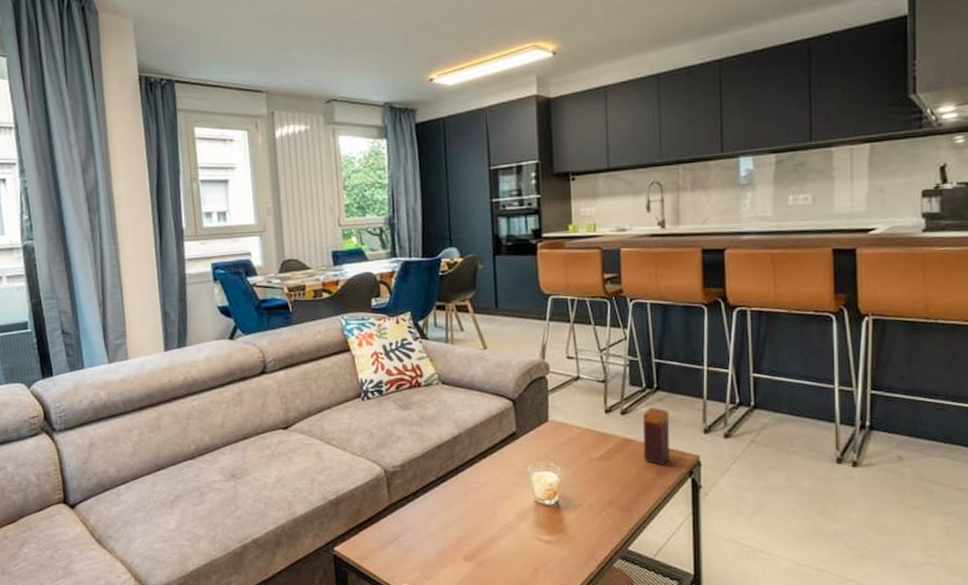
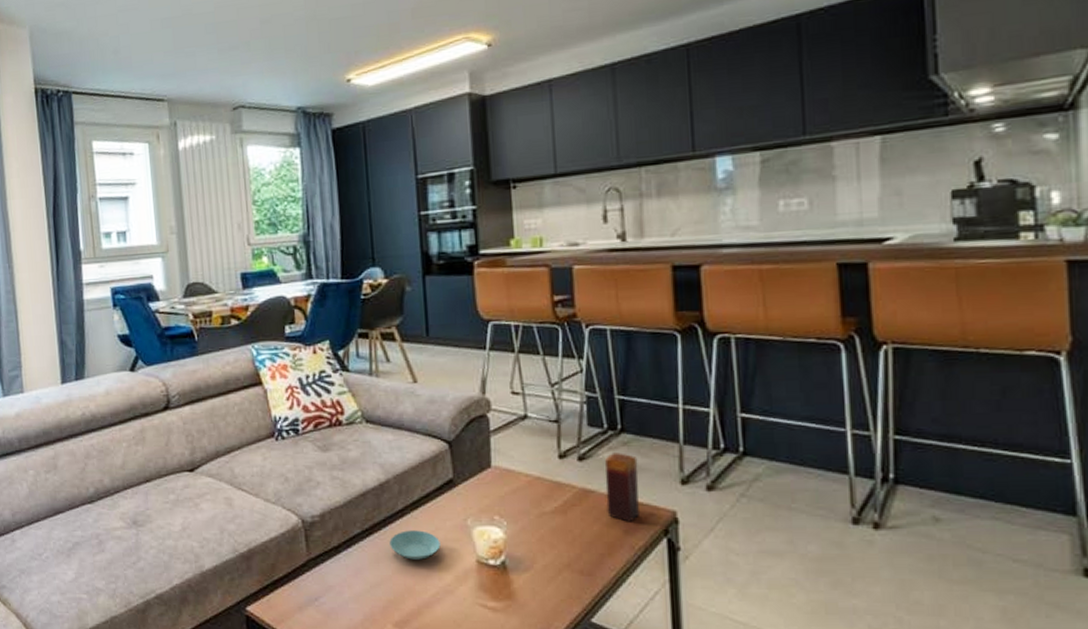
saucer: none [460,476,504,502] -> present [389,530,441,560]

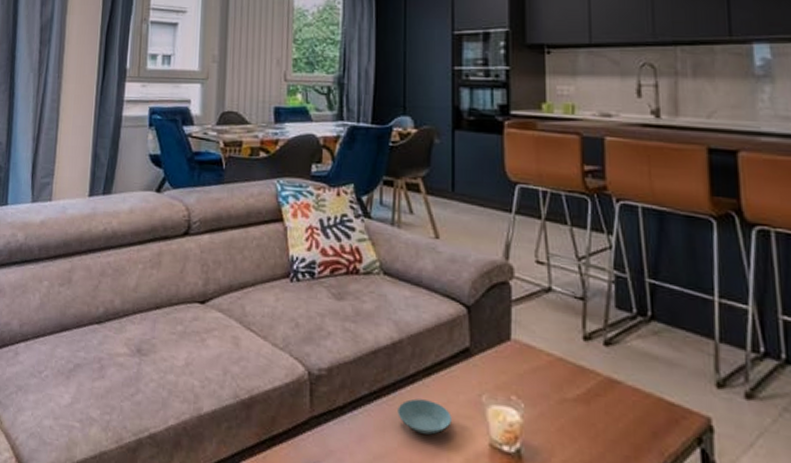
candle: present [604,453,639,522] -> none [632,341,670,424]

